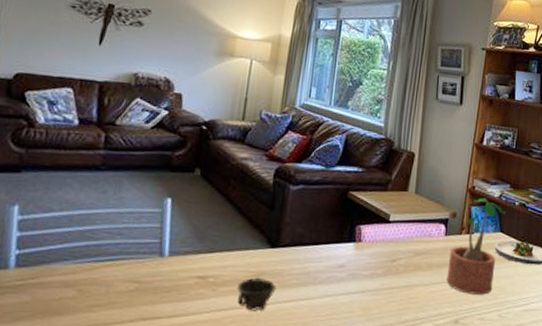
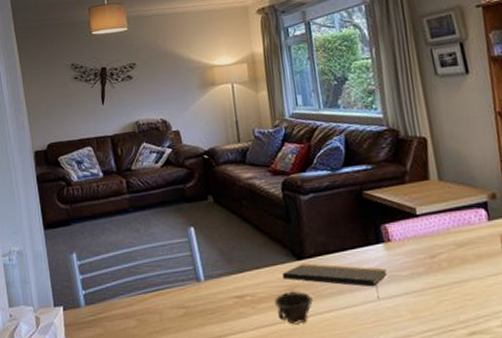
notepad: none [251,252,351,294] -> present [282,263,388,299]

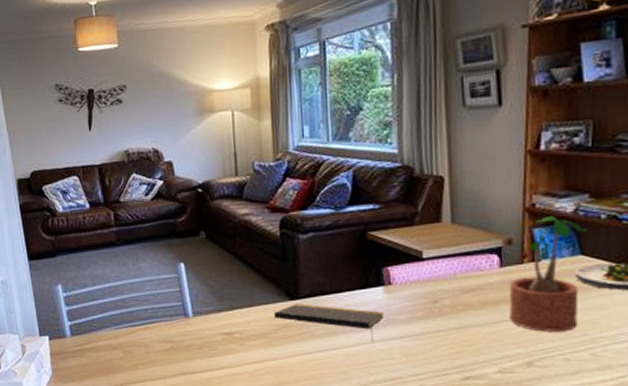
cup: present [274,292,313,325] -> none [263,331,304,363]

